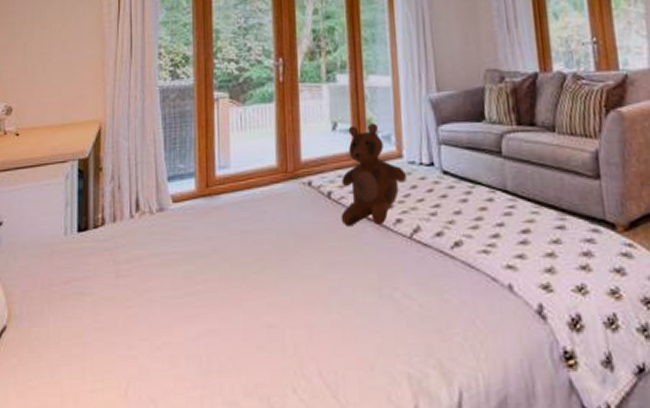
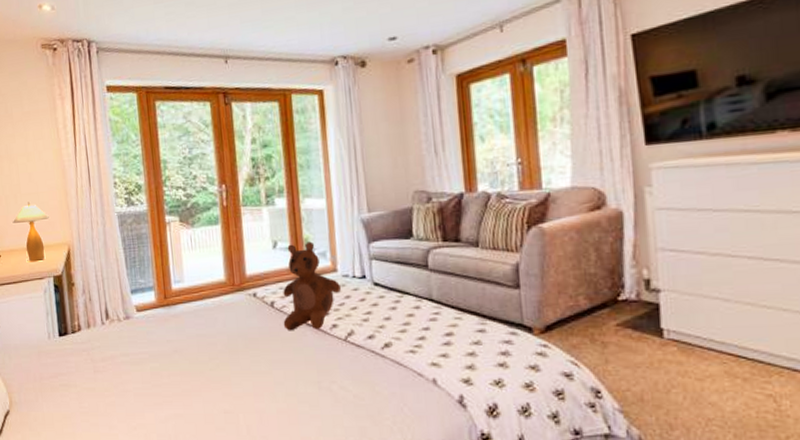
table lamp: none [37,72,81,142] -> present [12,202,49,262]

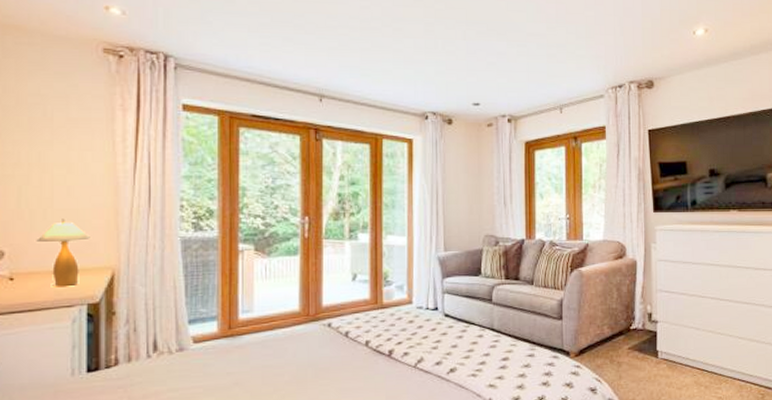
teddy bear: present [283,241,342,331] -> none [356,275,415,360]

